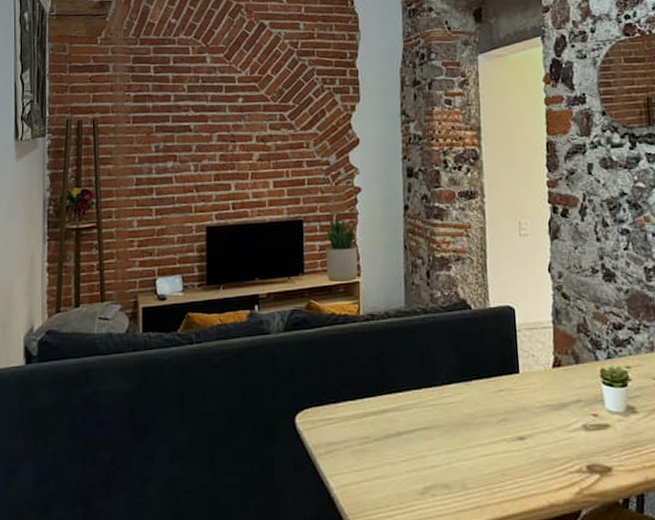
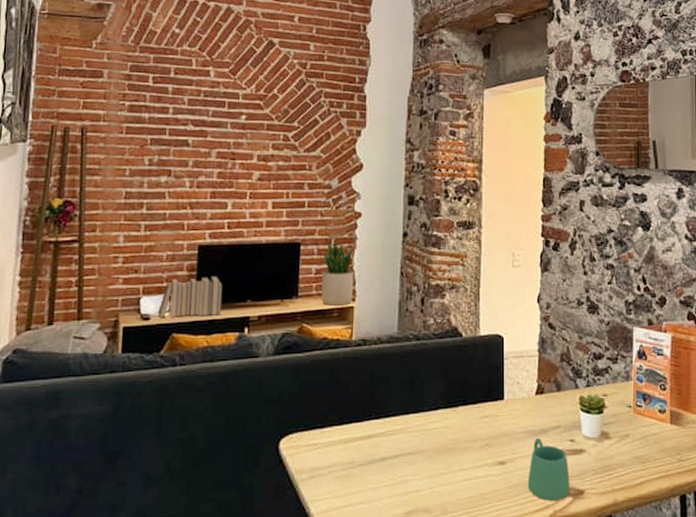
books: none [173,256,232,298] -> present [158,276,223,319]
mug: none [550,412,597,478] -> present [527,437,570,501]

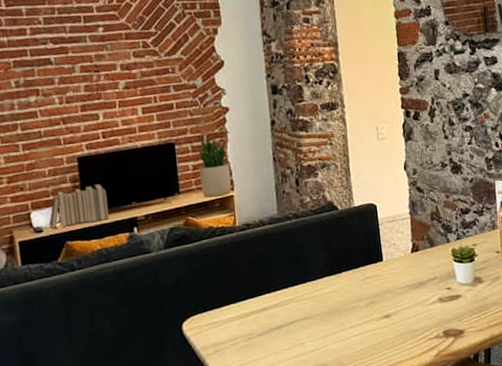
mug: present [527,437,570,501] -> none [412,290,451,343]

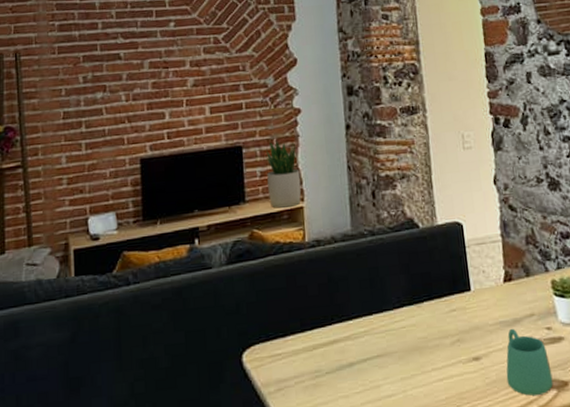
books: present [49,184,109,229] -> none [107,188,170,237]
mug: none [412,290,451,343] -> present [506,328,553,396]

